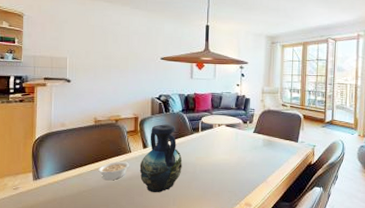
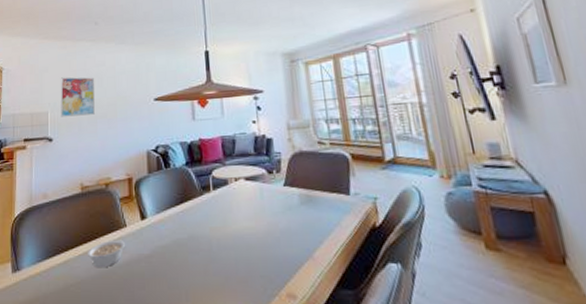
wall art: none [78,30,111,65] -> present [60,77,95,117]
vase: present [139,124,182,192] -> none [138,184,193,282]

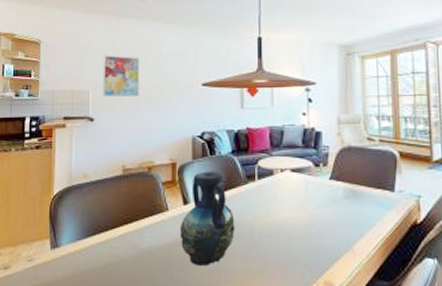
legume: present [88,239,126,268] -> none [128,222,167,249]
vase: none [138,184,193,282] -> present [180,171,235,265]

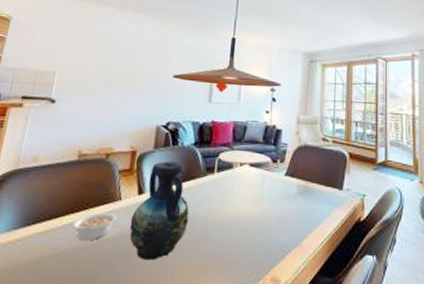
wall art: present [103,55,140,97] -> none [69,38,115,82]
legume: none [128,222,167,249] -> present [73,212,118,241]

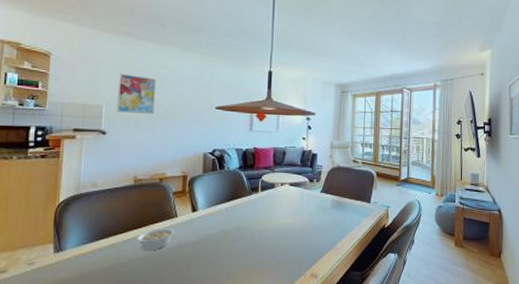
wall art: none [69,38,115,82] -> present [116,73,157,114]
vase: present [129,161,189,260] -> none [187,183,239,264]

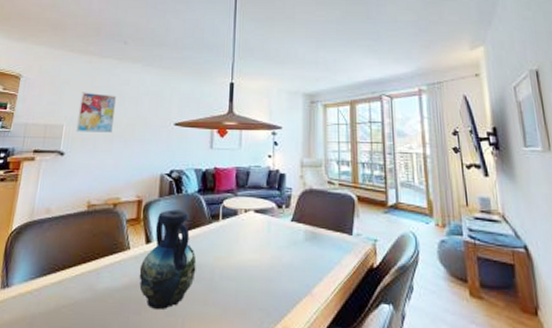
legume: present [137,227,176,251] -> none [85,262,127,291]
vase: none [187,183,239,264] -> present [139,209,197,309]

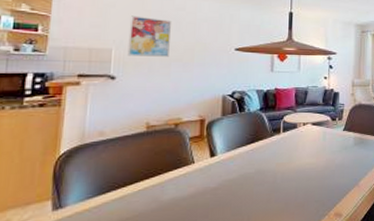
vase: present [139,209,197,309] -> none [205,126,260,211]

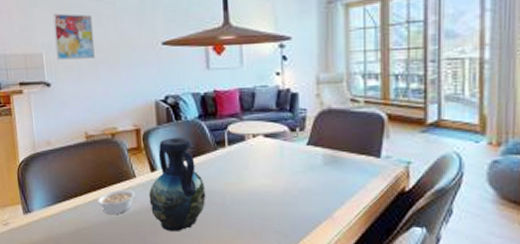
legume: none [149,175,192,202] -> present [97,189,136,215]
vase: none [205,126,260,211] -> present [148,137,206,231]

